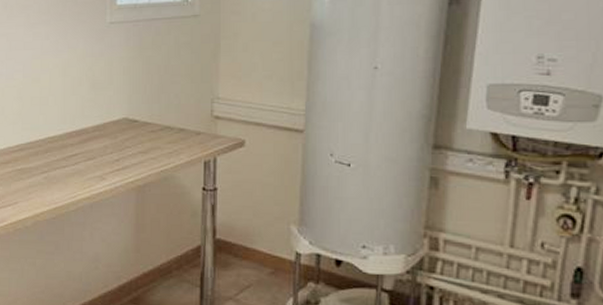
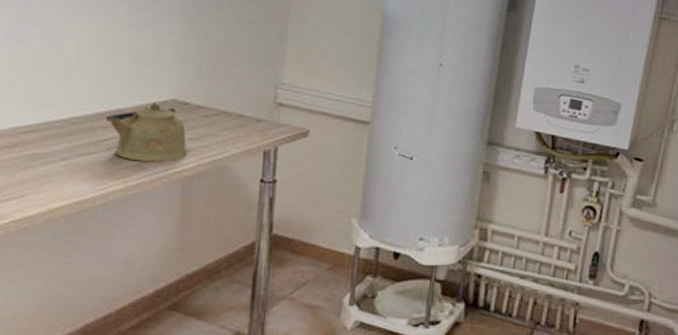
kettle: none [73,120,139,173] -> present [105,101,188,162]

